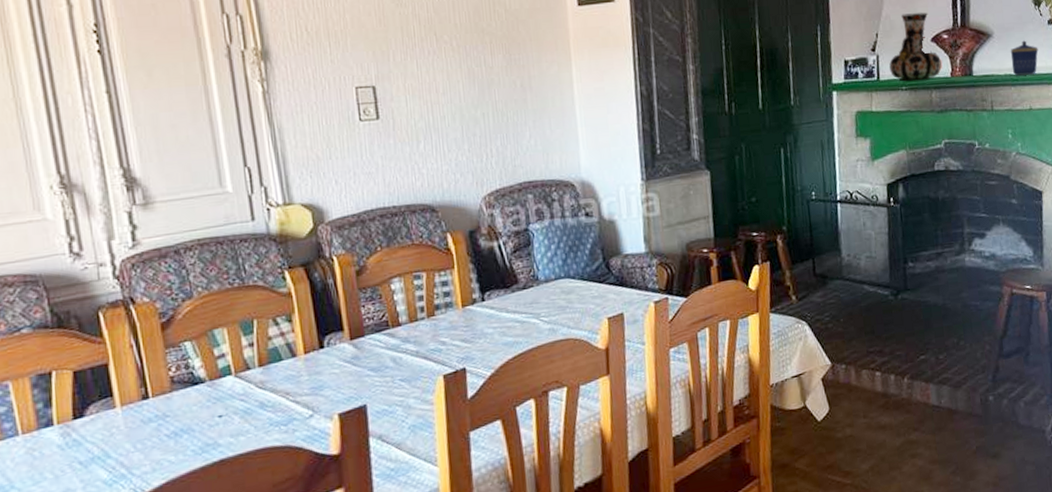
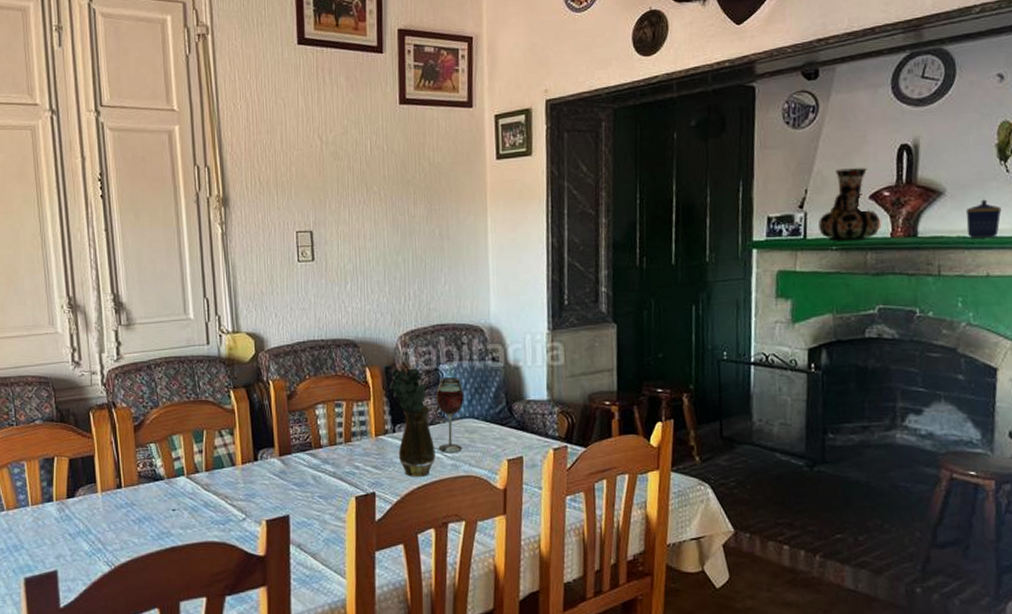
vase: none [474,226,531,347] -> present [389,363,436,477]
wineglass: none [527,236,559,317] -> present [436,376,464,452]

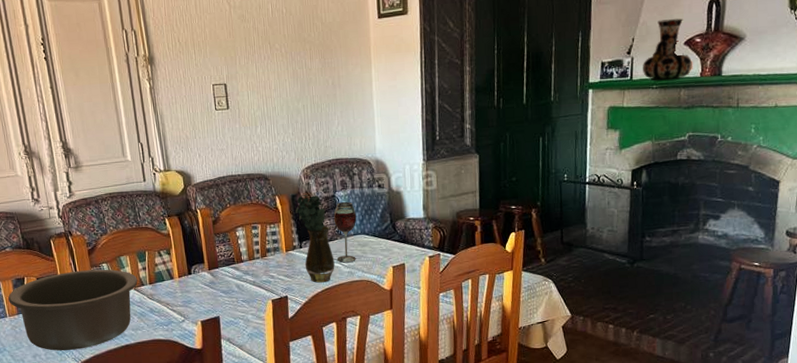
bowl: none [32,450,191,551] -> present [7,269,138,351]
decorative jar: present [965,199,1002,238] -> none [761,43,790,76]

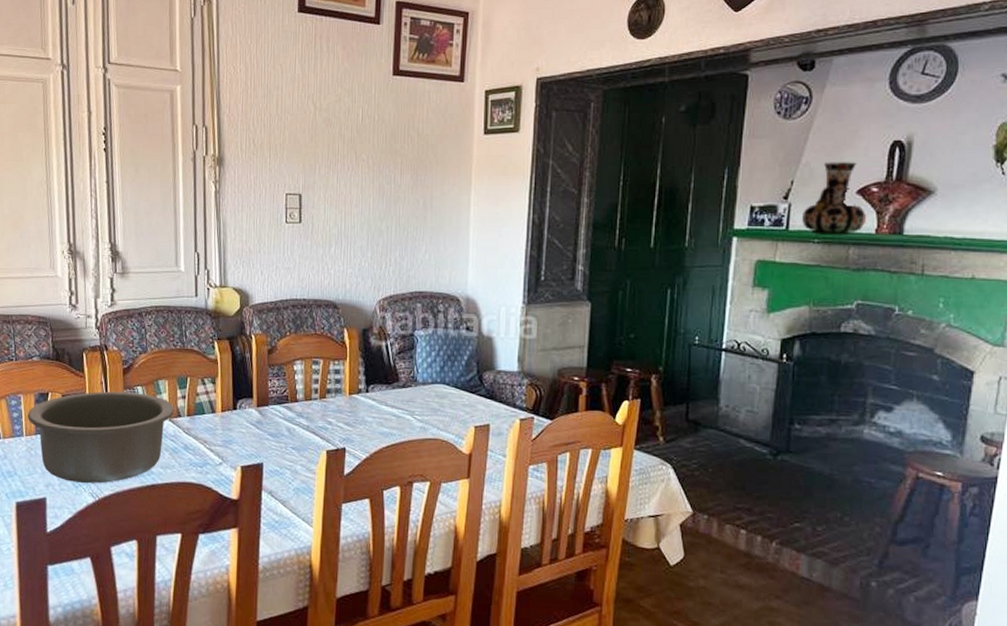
vase: present [295,192,335,283] -> none [365,326,406,437]
wineglass: present [334,201,357,262] -> none [409,342,437,415]

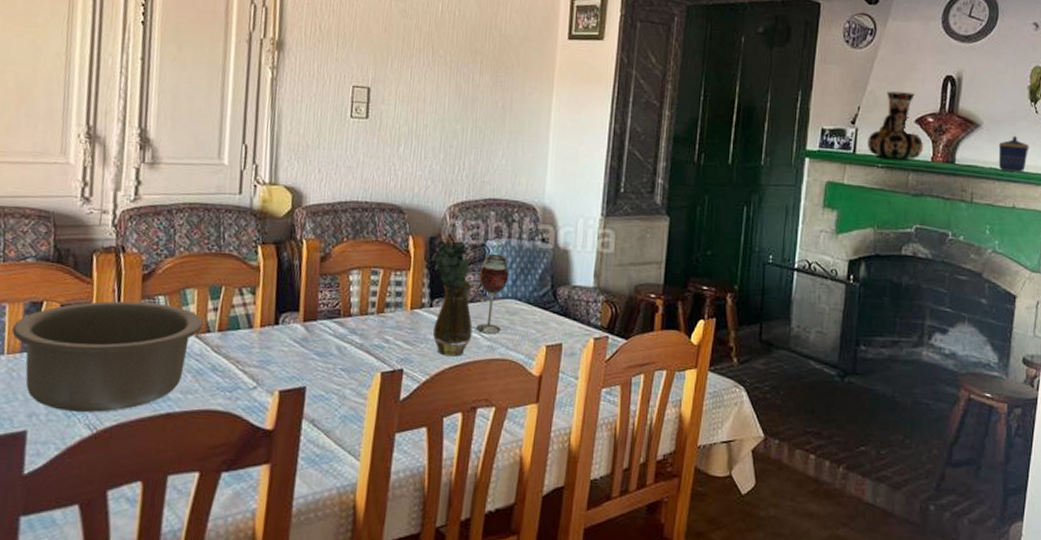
vase: none [365,326,406,437] -> present [431,234,473,357]
wineglass: none [409,342,437,415] -> present [477,253,510,333]
decorative jar: none [955,201,994,240] -> present [998,136,1029,172]

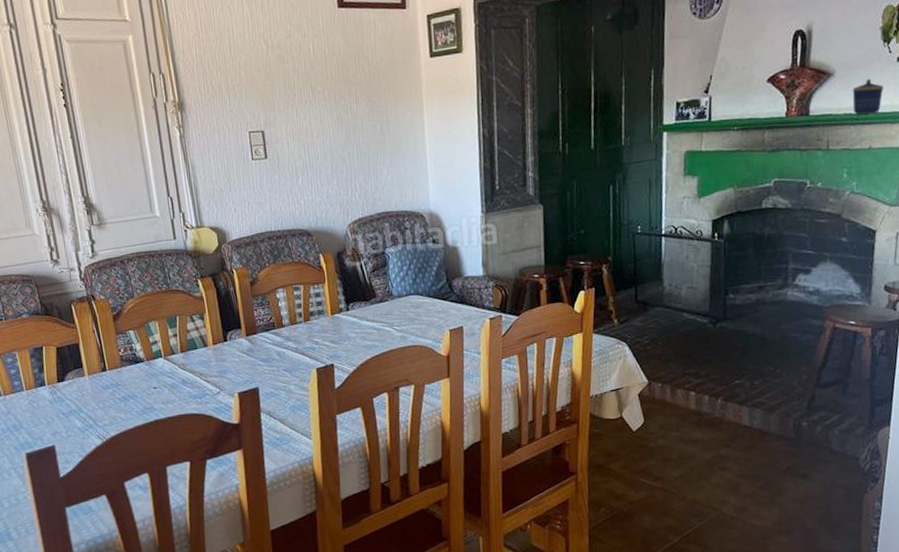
bowl: present [11,301,203,412] -> none [24,336,168,428]
vase: present [431,234,473,357] -> none [341,249,386,349]
wineglass: present [477,253,510,333] -> none [384,258,409,326]
decorative vase: present [868,91,923,161] -> none [722,53,776,122]

